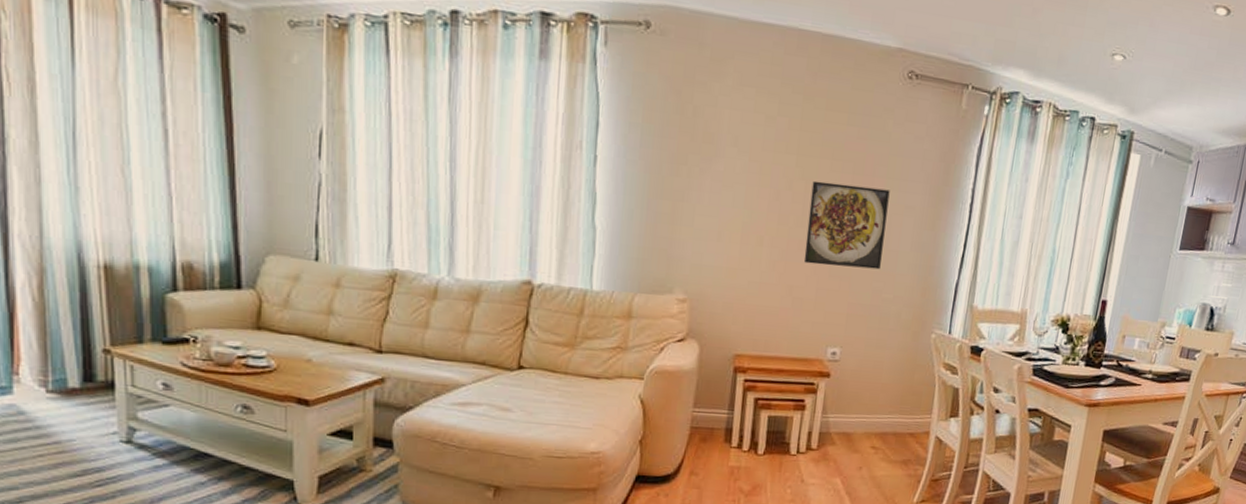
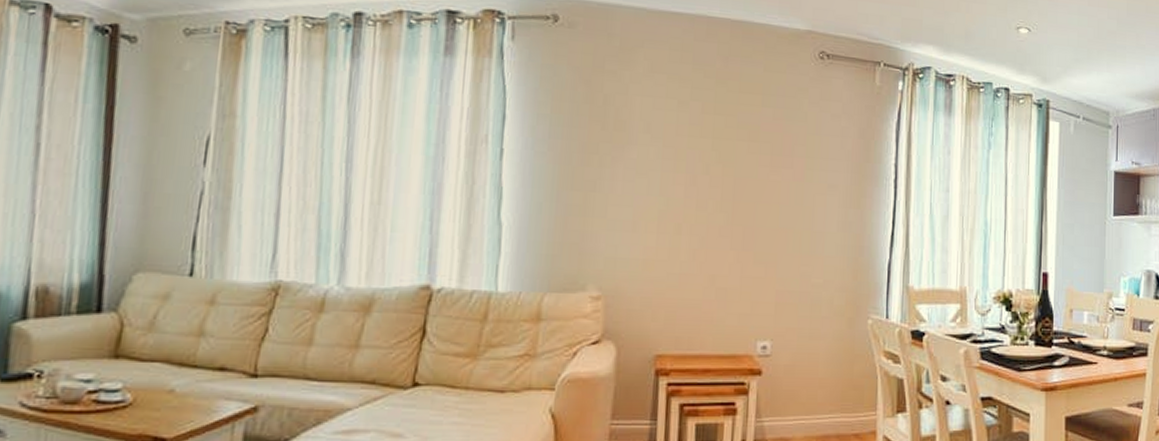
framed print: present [803,180,890,270] -> none [725,163,811,253]

